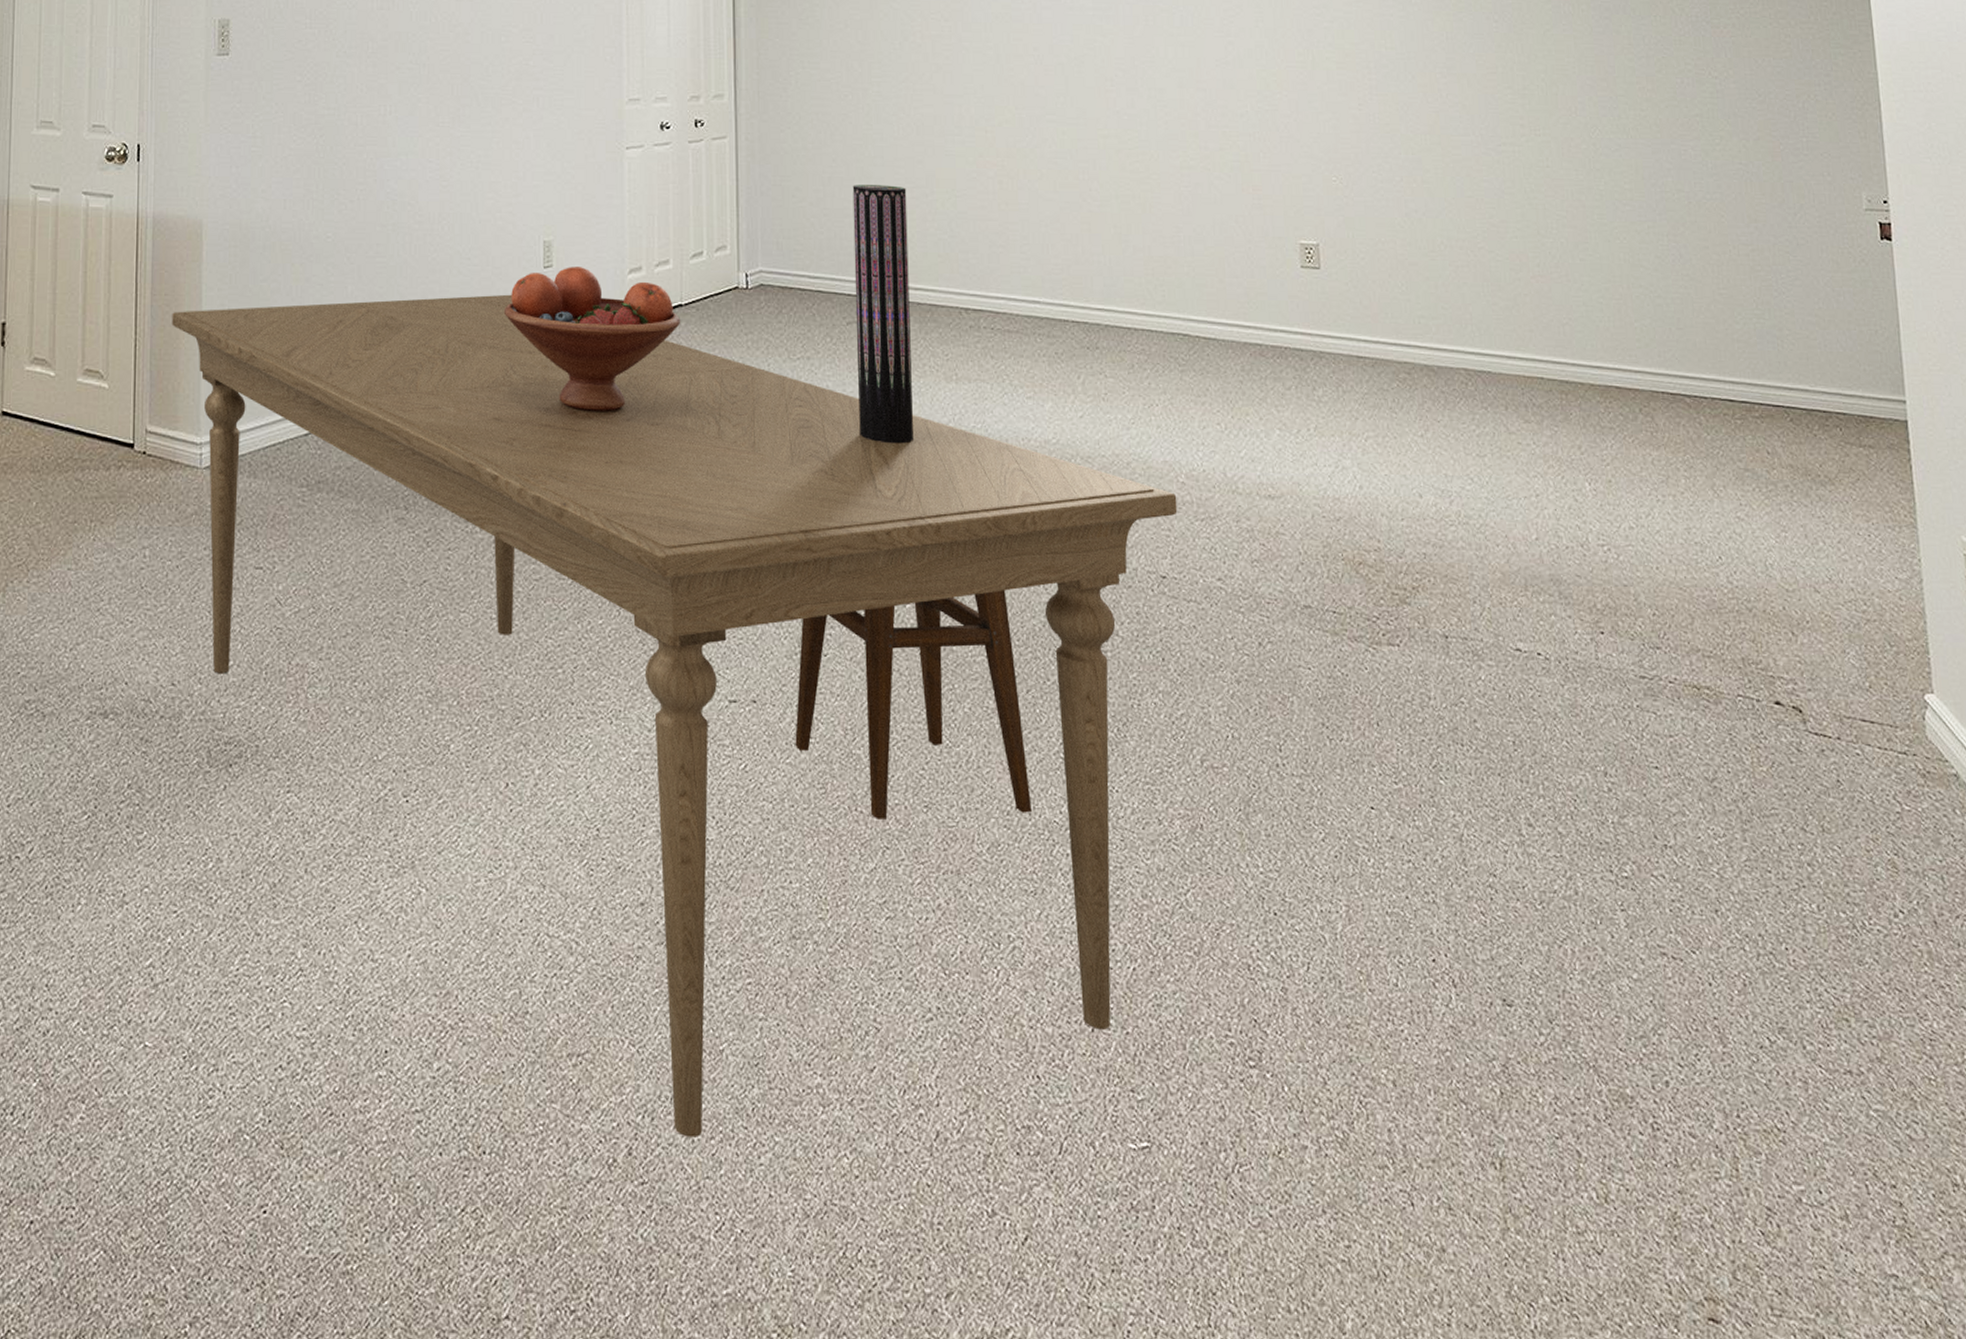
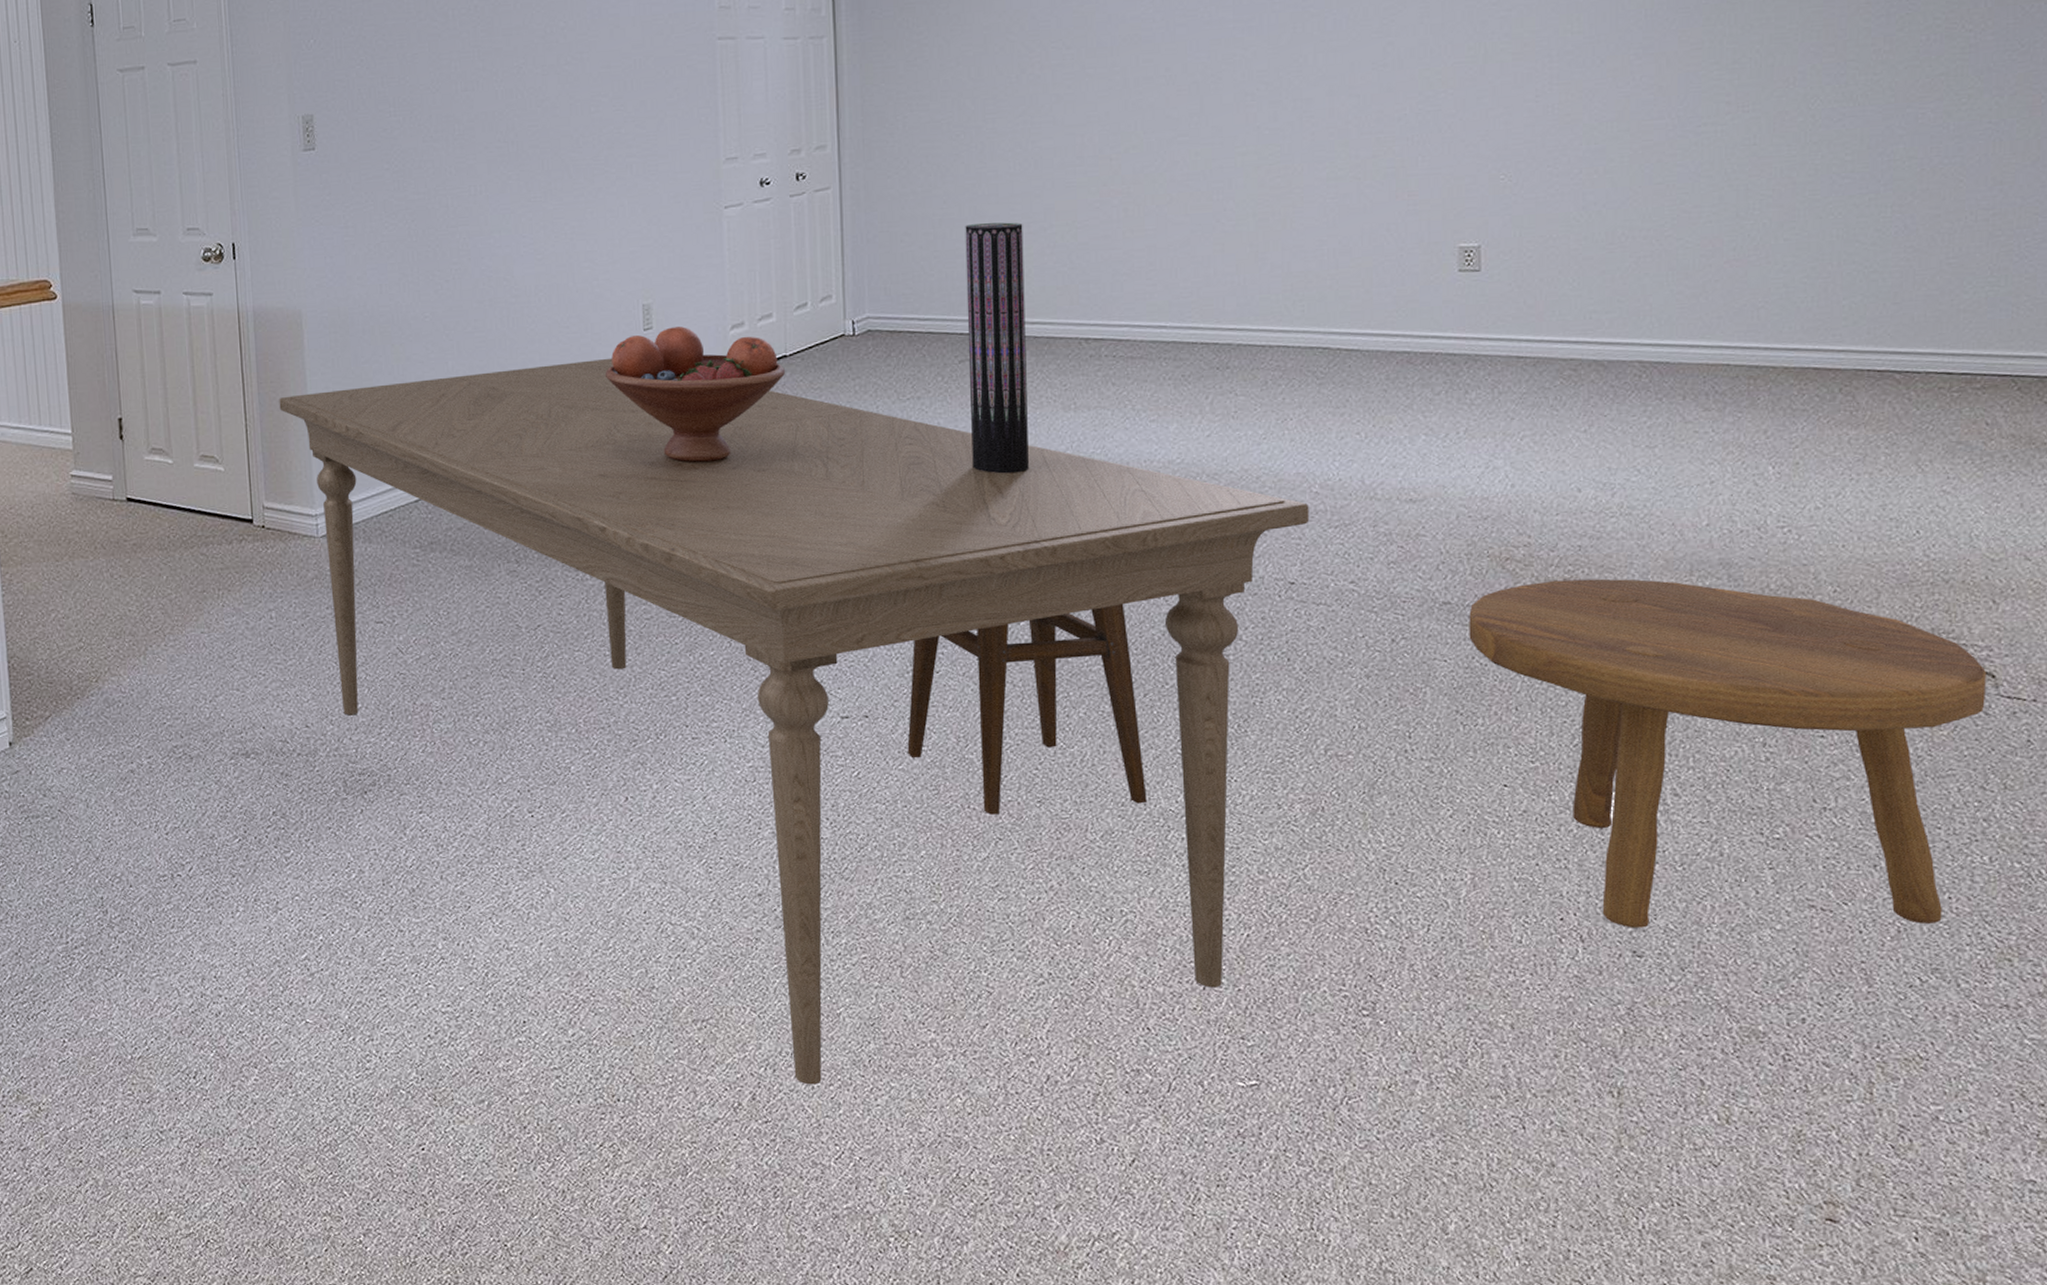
footstool: none [1328,588,1797,977] -> present [1469,578,1986,928]

